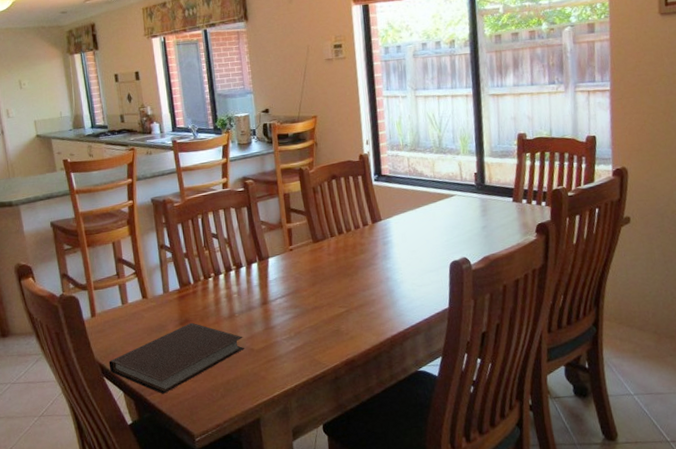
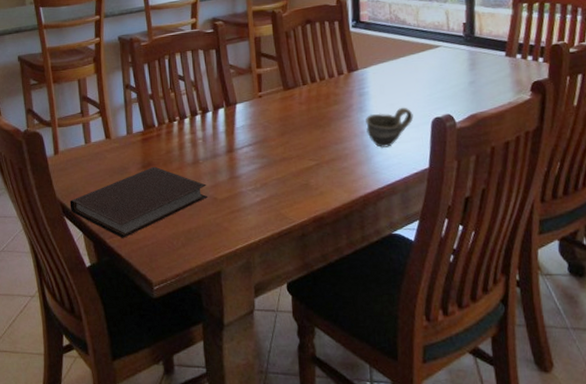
cup: none [390,253,433,292] -> present [365,107,414,148]

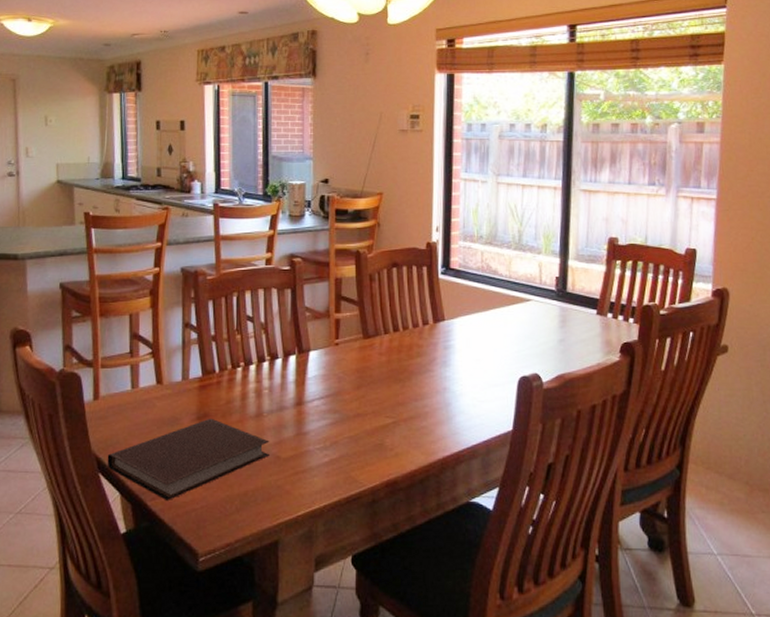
cup: present [365,107,414,148] -> none [449,363,500,406]

